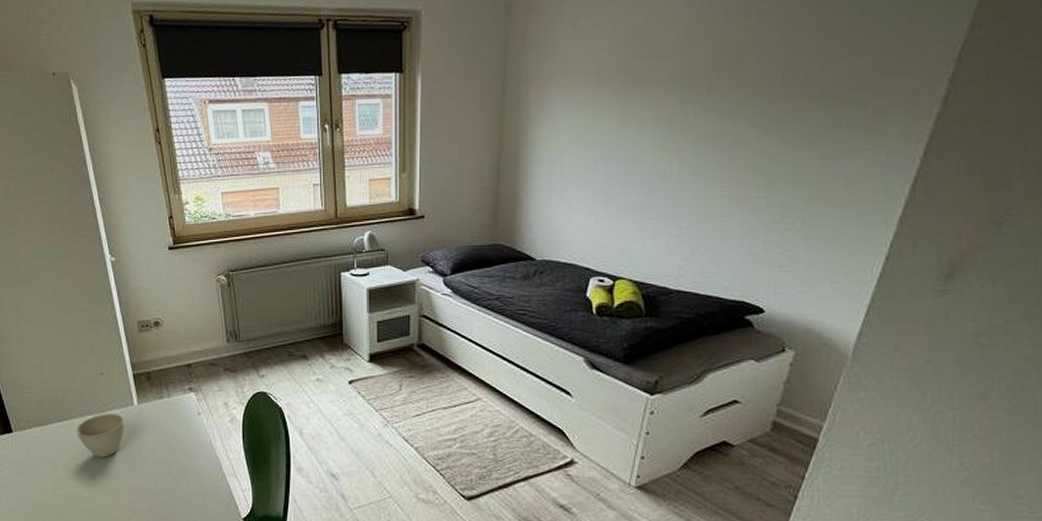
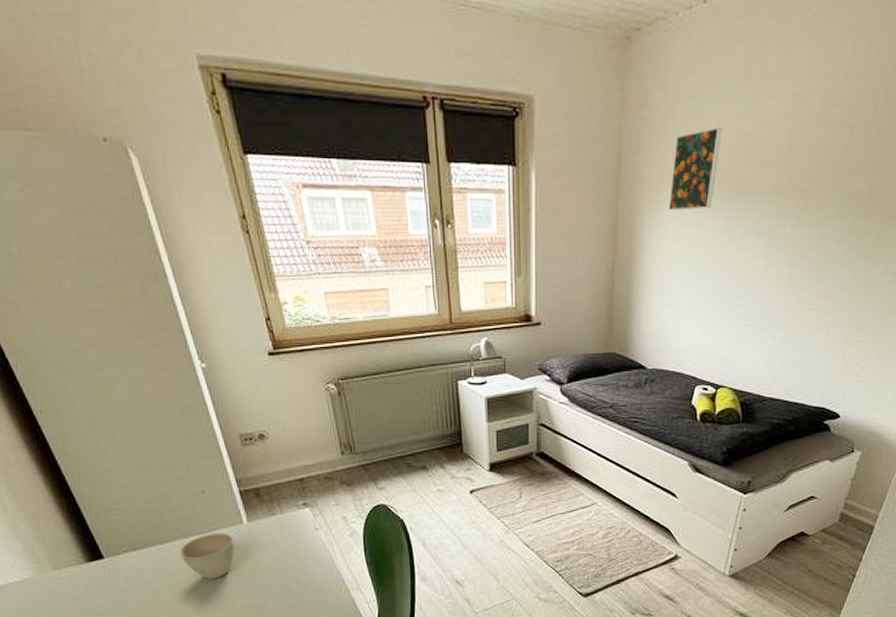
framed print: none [557,23,613,105] -> present [669,127,722,211]

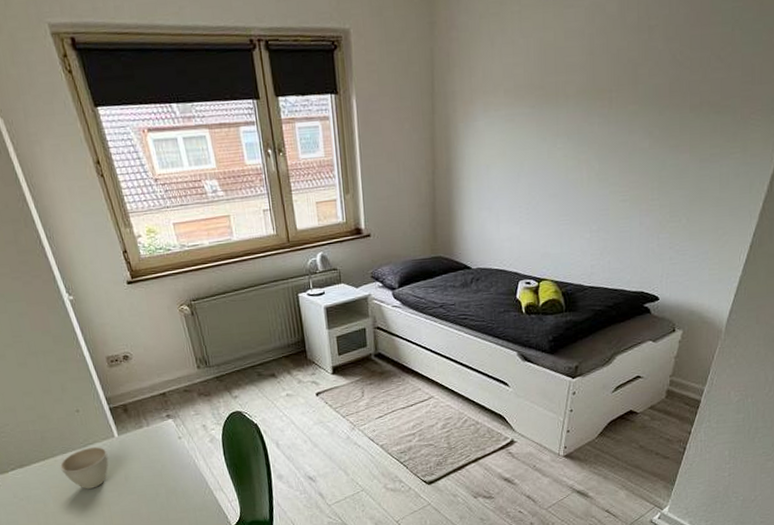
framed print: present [669,127,722,211] -> none [481,40,527,121]

